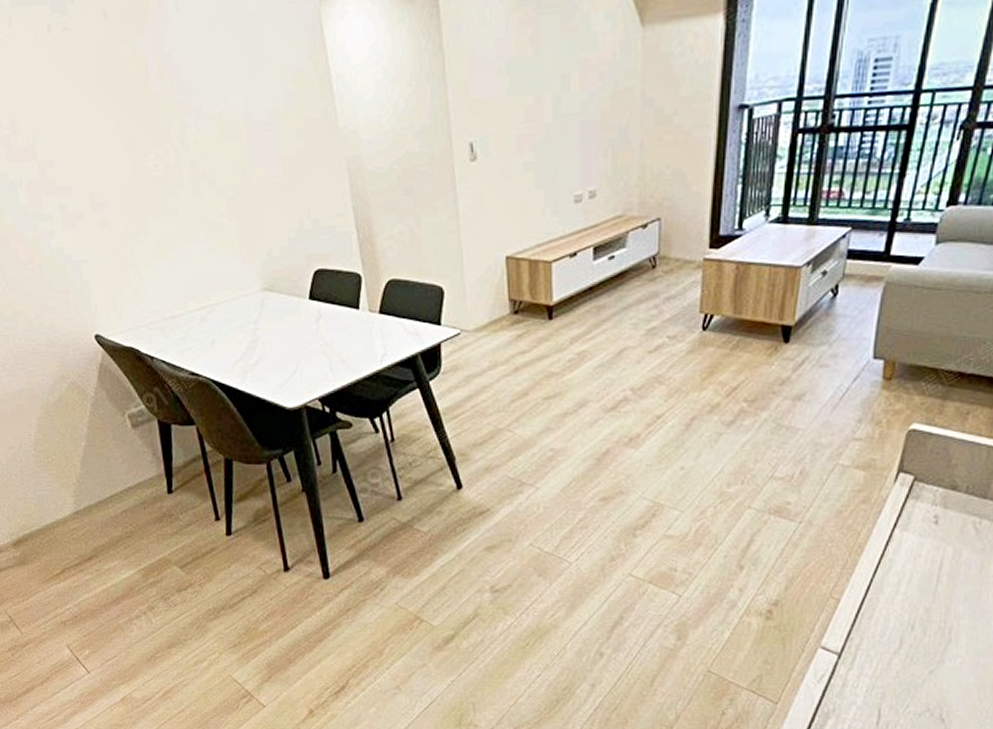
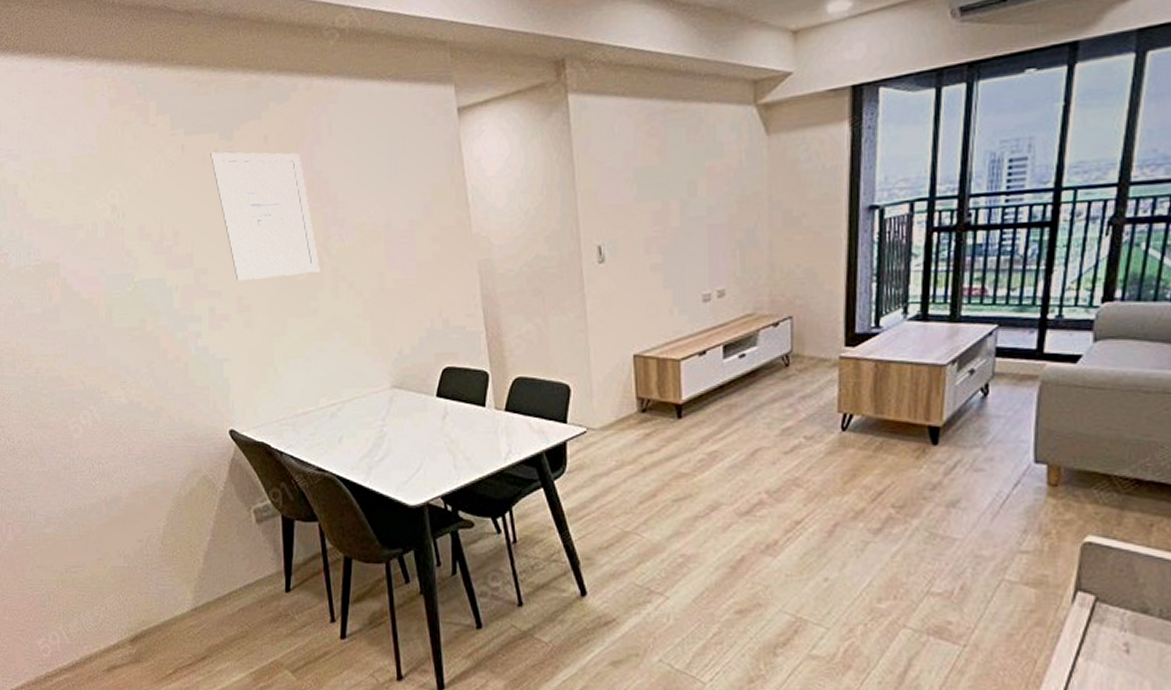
wall art: none [43,28,178,177] -> present [210,152,320,282]

